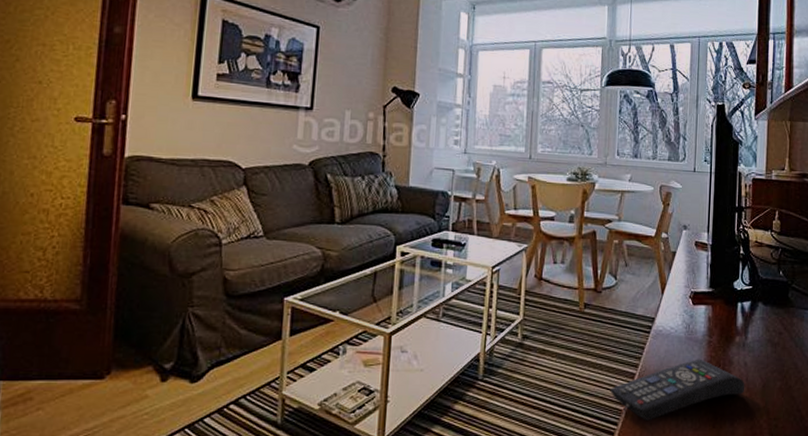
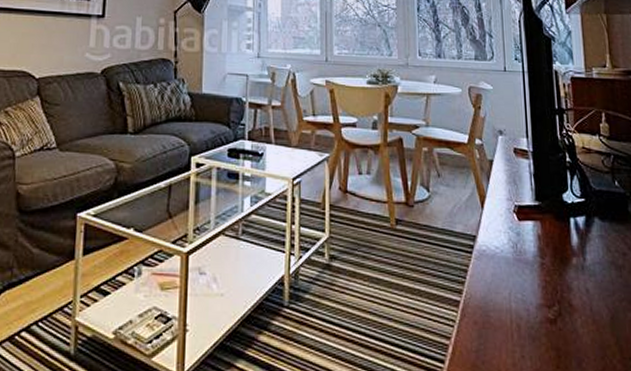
remote control: present [610,358,745,420] -> none [432,284,591,358]

